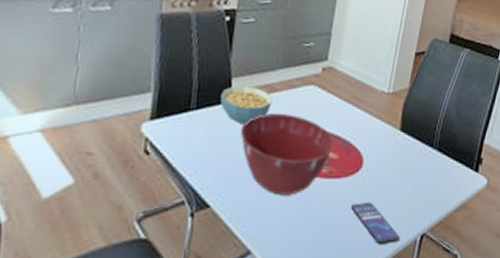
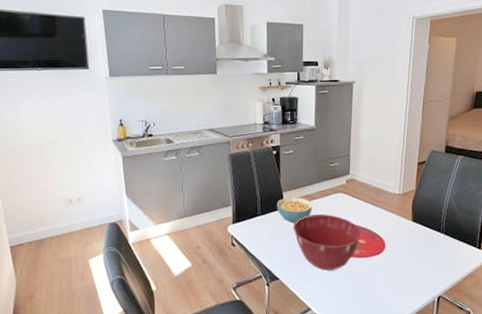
smartphone: present [350,203,400,244] -> none [379,274,421,303]

